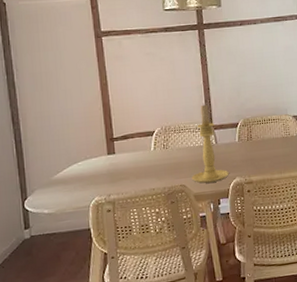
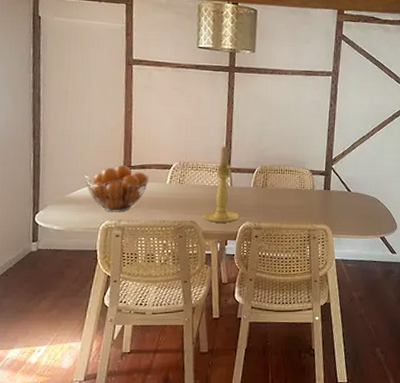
fruit basket: none [69,138,134,188] -> present [85,164,150,212]

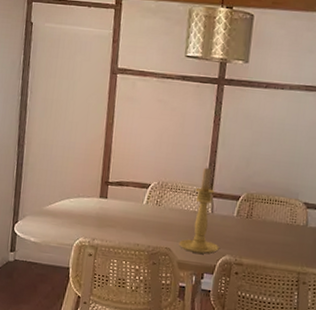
fruit basket: present [85,164,150,212] -> none [63,179,127,230]

